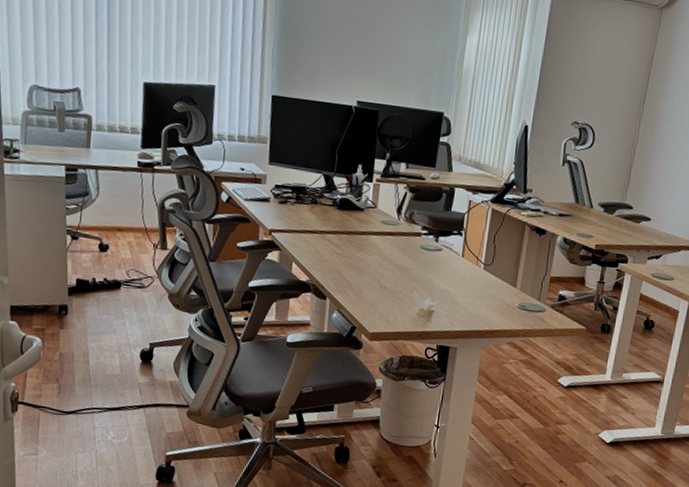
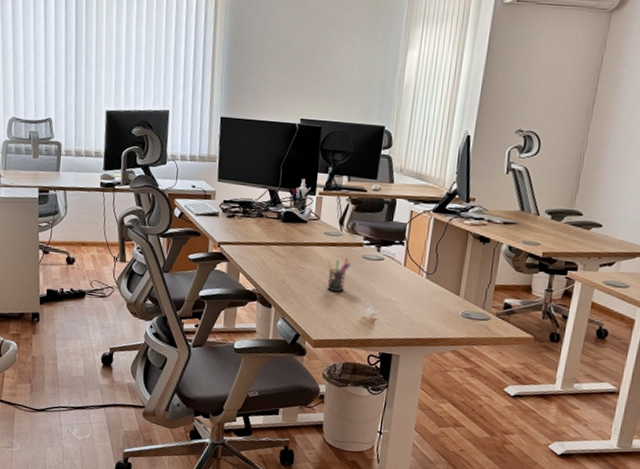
pen holder: none [383,248,408,283] -> present [326,258,350,292]

